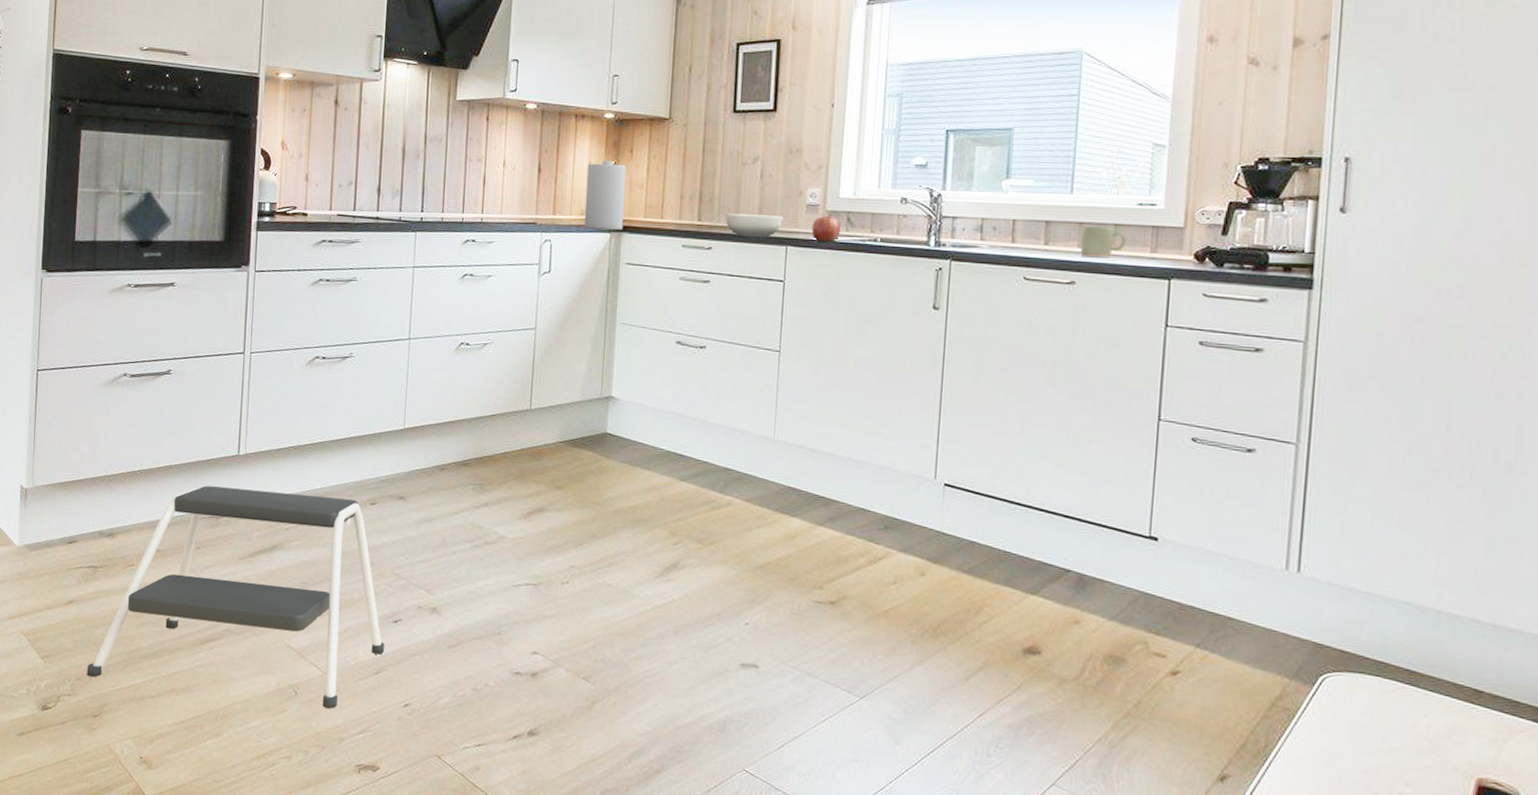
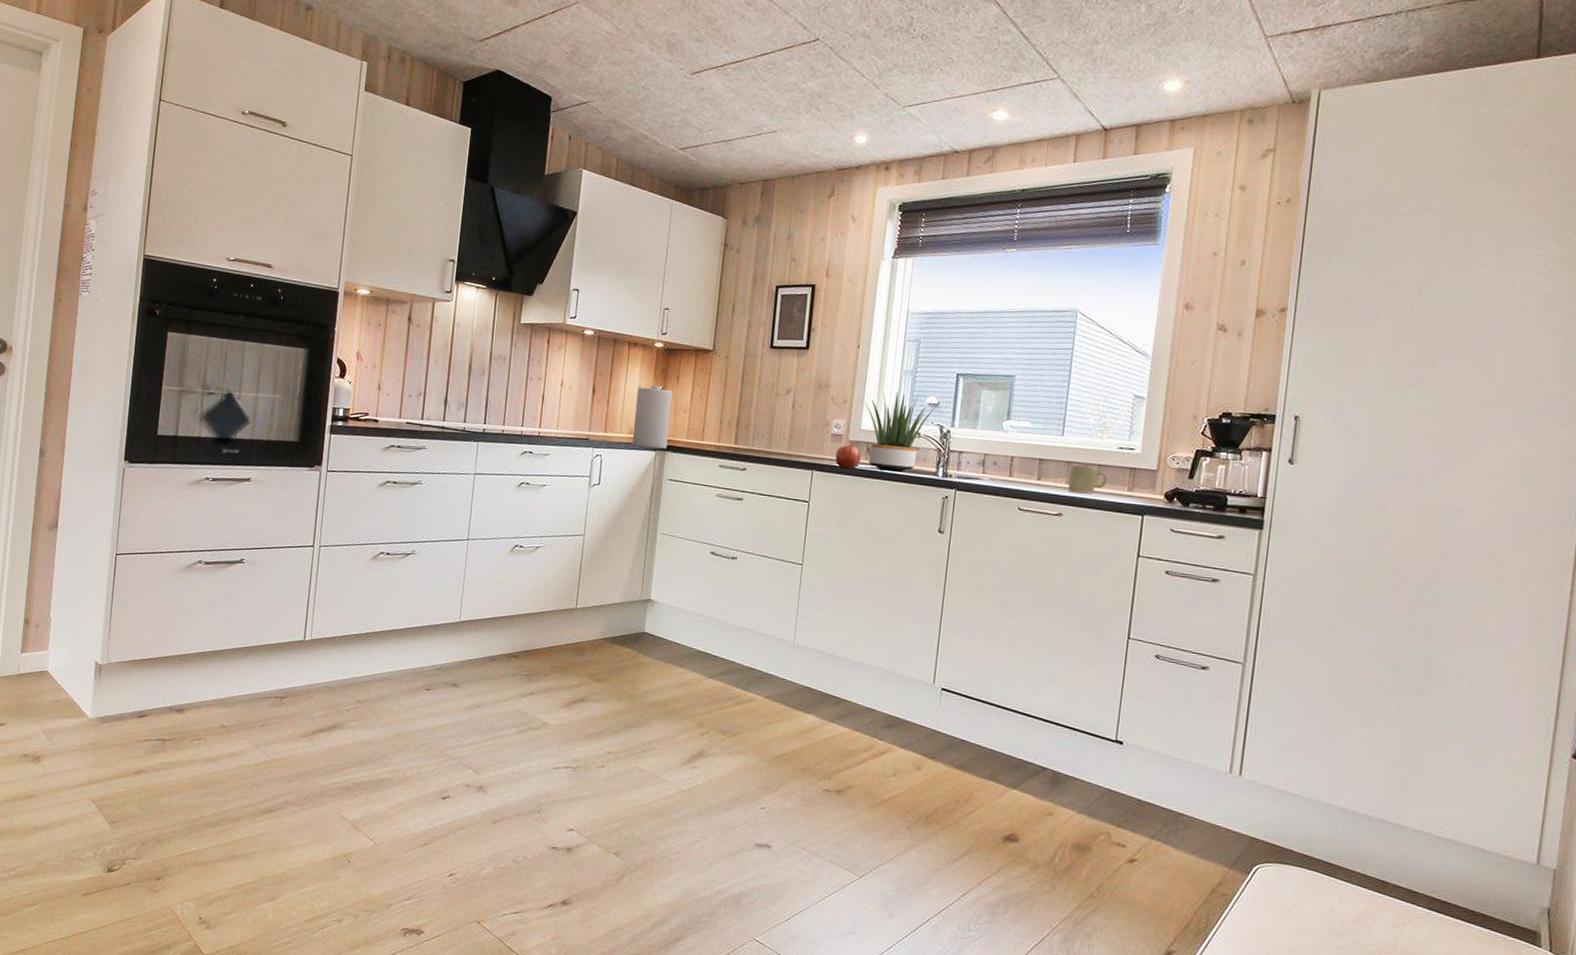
step stool: present [87,485,385,709] -> none [151,667,434,877]
bowl: present [725,213,784,239] -> none [758,438,811,463]
potted plant: none [843,153,925,245] -> present [865,391,937,473]

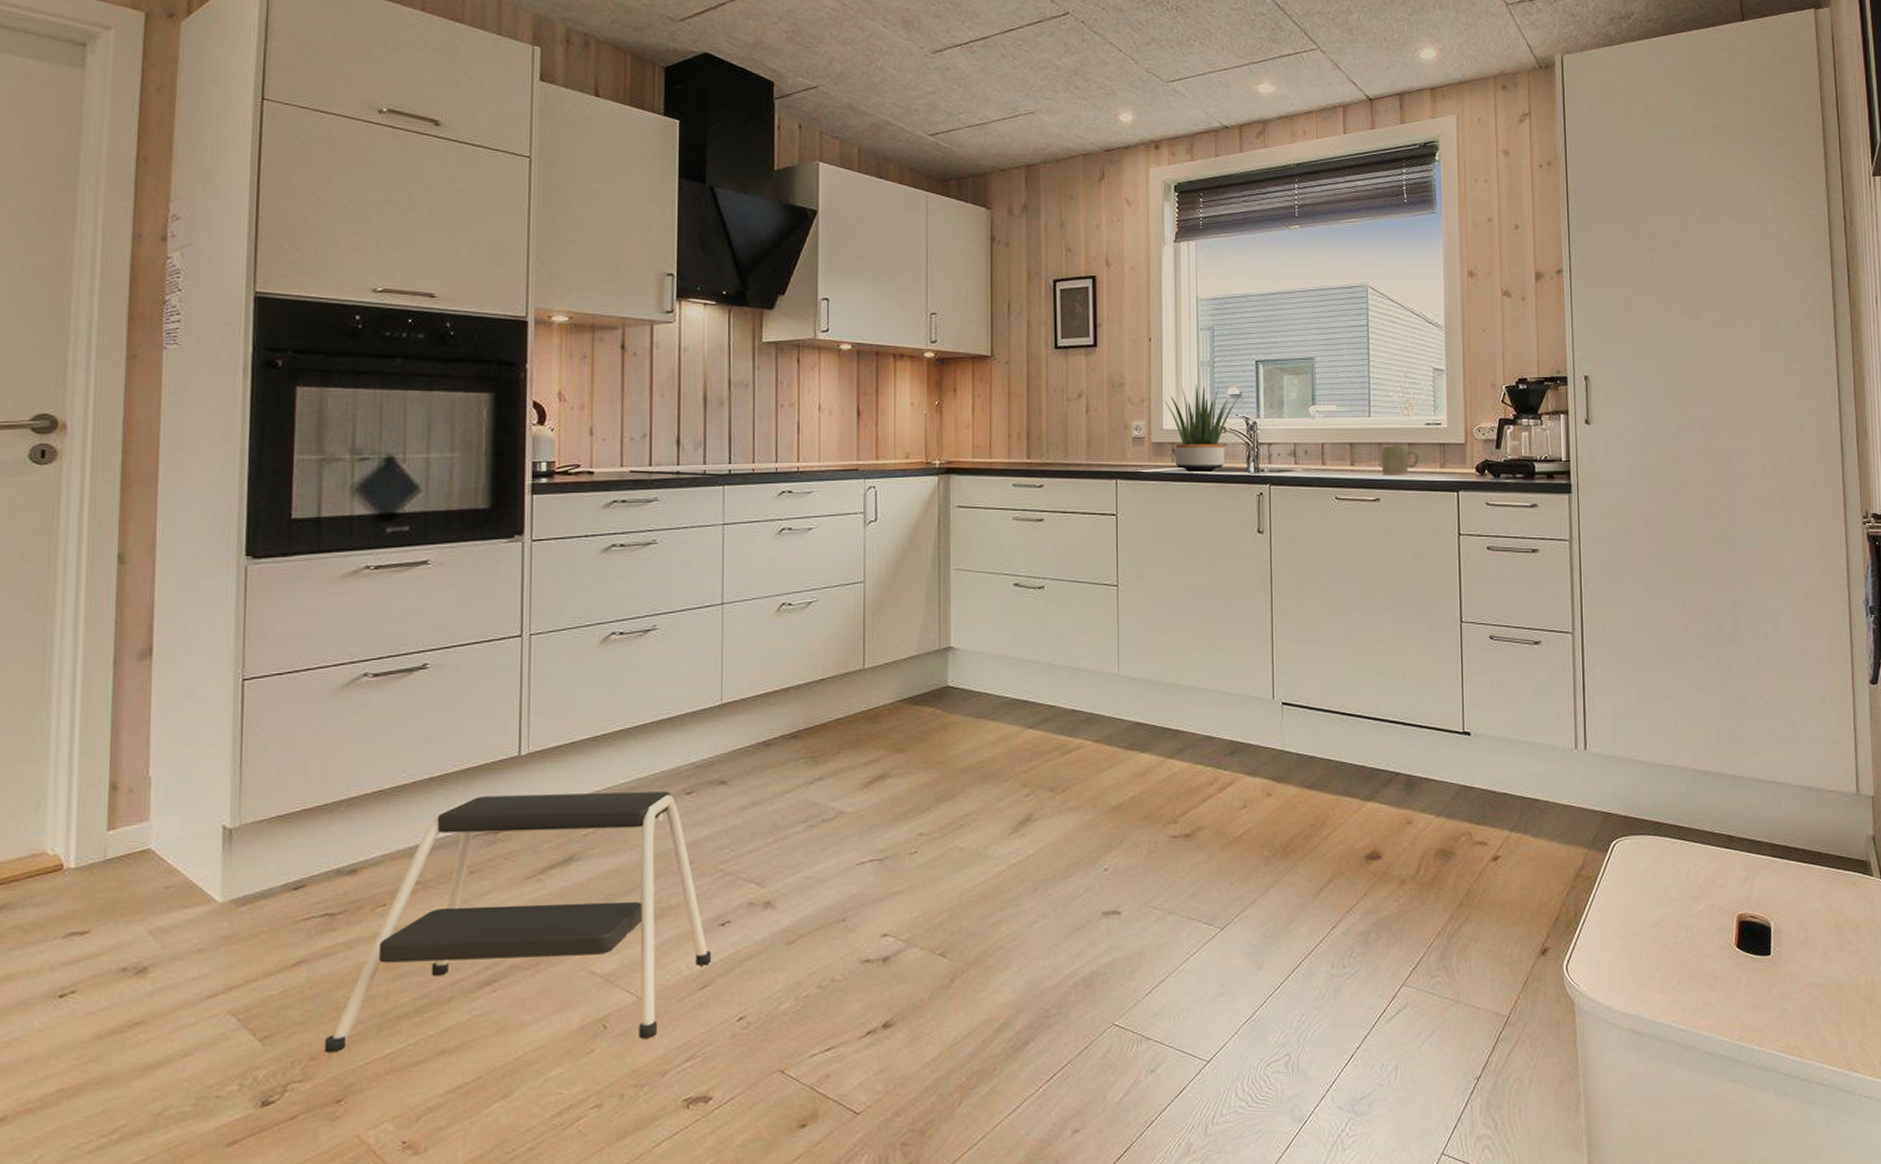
step stool: none [151,667,434,877] -> present [324,791,712,1054]
paper towel holder: present [632,385,672,449] -> none [909,401,952,472]
fruit: present [835,443,861,470] -> none [1139,446,1166,474]

